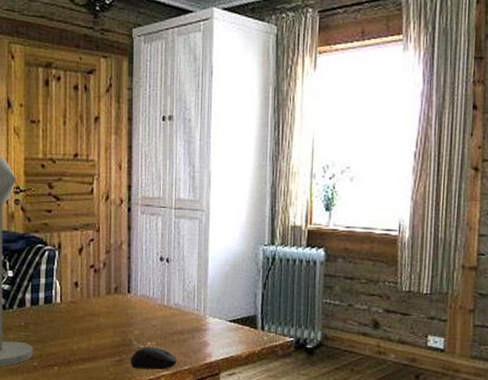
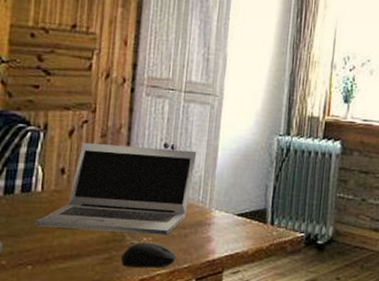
laptop: none [57,259,189,340] -> present [35,143,197,236]

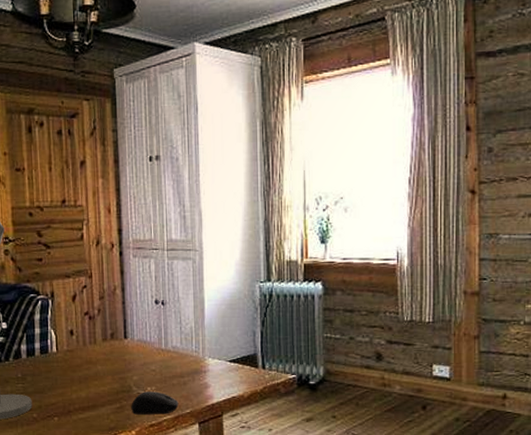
laptop: present [35,143,197,236] -> none [55,304,185,385]

